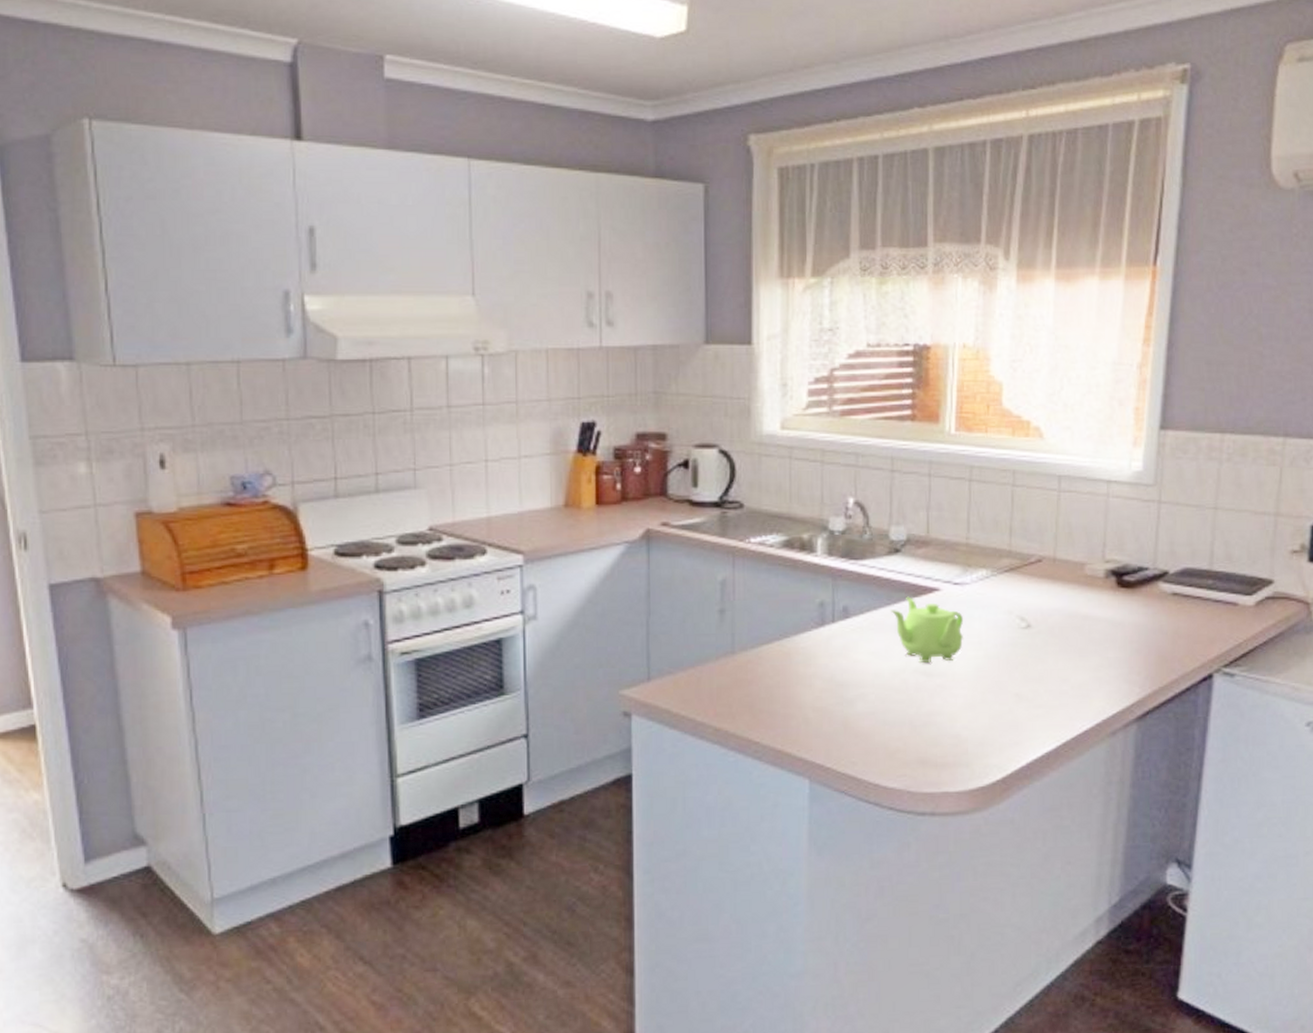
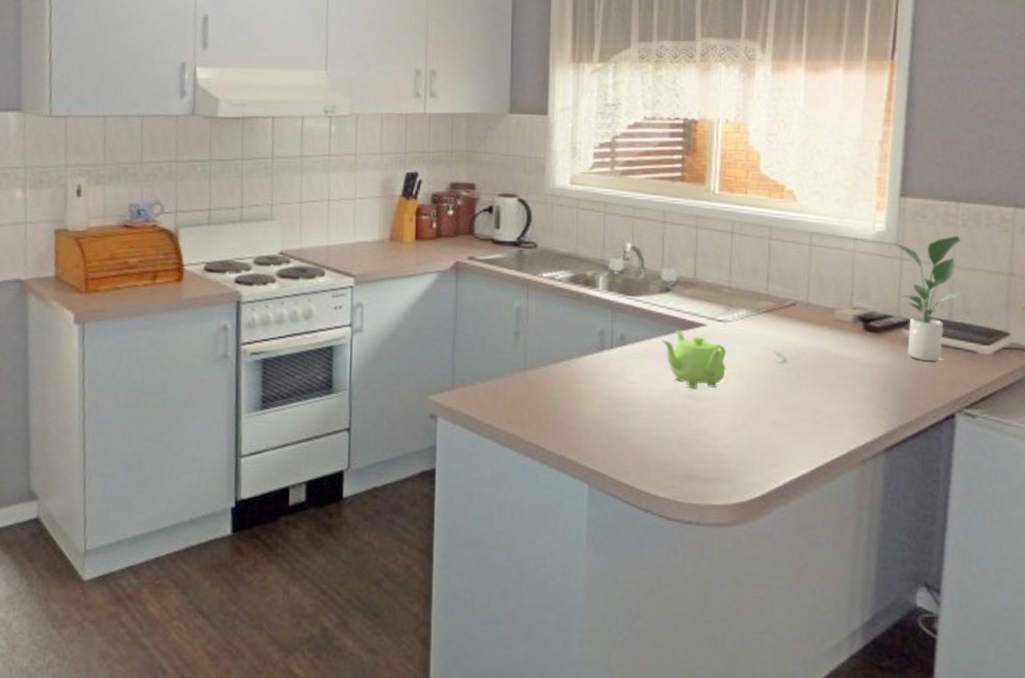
potted plant: none [1150,472,1226,618] -> present [893,235,963,362]

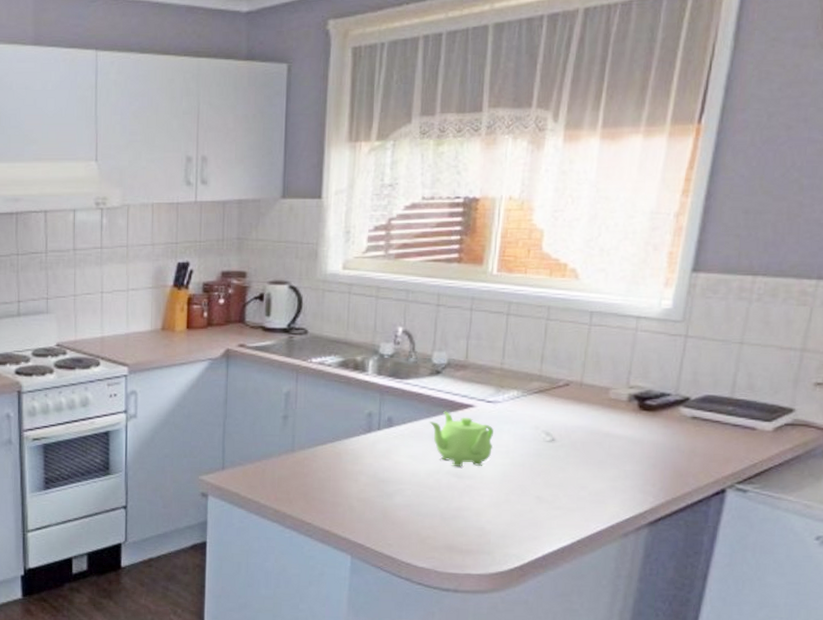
potted plant: present [893,235,963,362] -> none [678,311,754,439]

